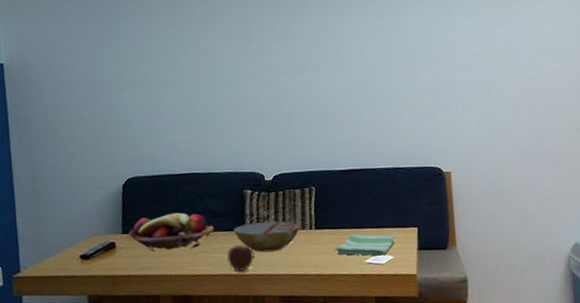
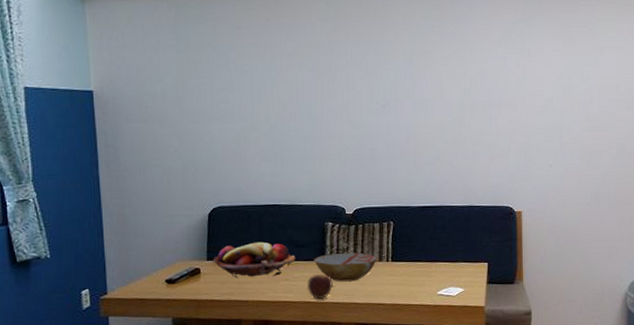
dish towel: present [335,234,395,256] -> none [409,267,466,288]

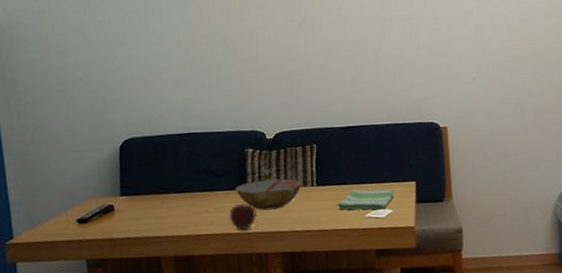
fruit basket: present [212,242,296,278] -> none [126,173,216,213]
dish towel: none [409,267,466,288] -> present [336,189,394,210]

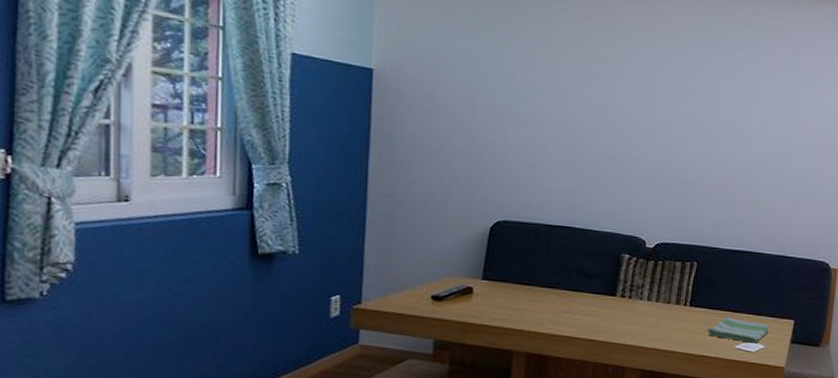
apple: present [228,203,257,231] -> none [591,310,622,339]
bowl: present [235,178,303,211] -> none [603,289,676,323]

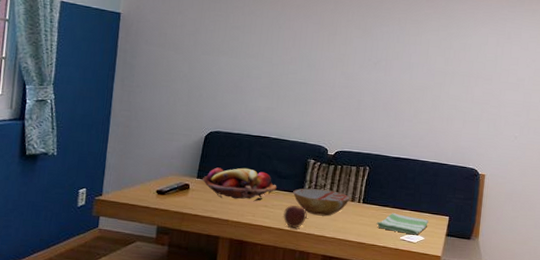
fruit basket: none [488,265,583,308] -> present [202,167,277,202]
apple: none [591,310,622,339] -> present [282,205,307,229]
bowl: none [603,289,676,323] -> present [293,188,351,217]

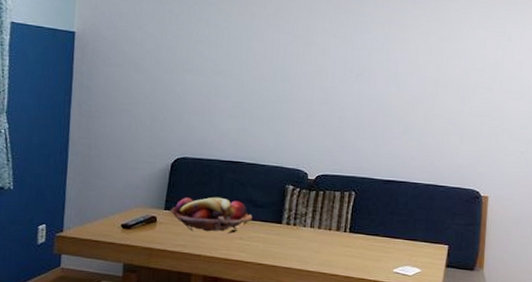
apple: present [282,205,307,229] -> none [260,236,287,263]
bowl: present [293,188,351,217] -> none [271,217,336,248]
dish towel: present [376,213,429,235] -> none [365,242,425,267]

